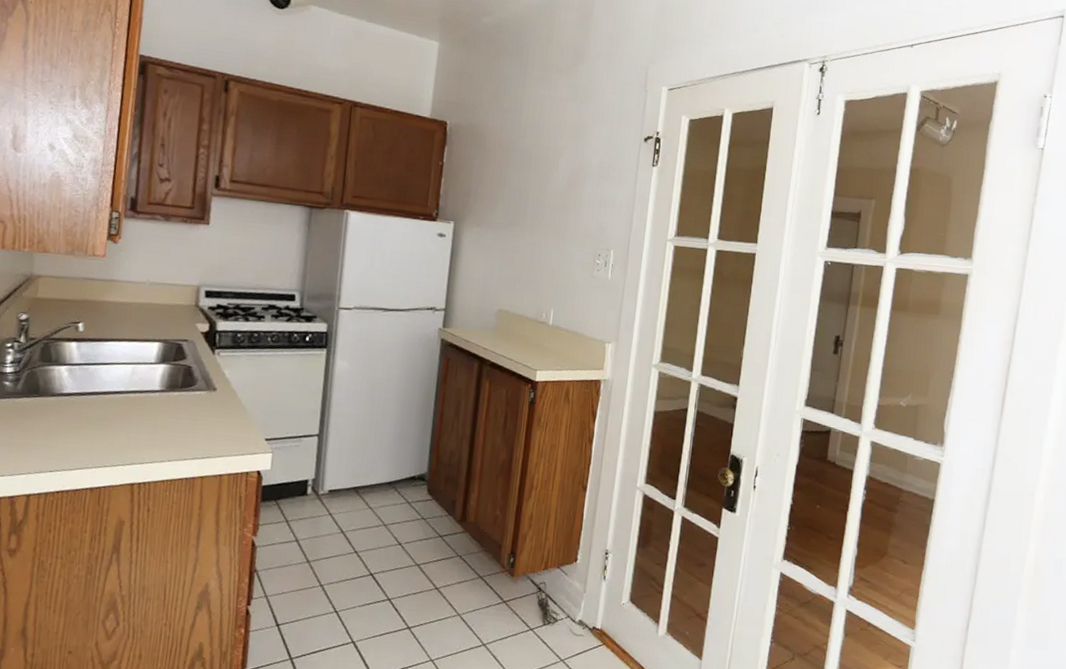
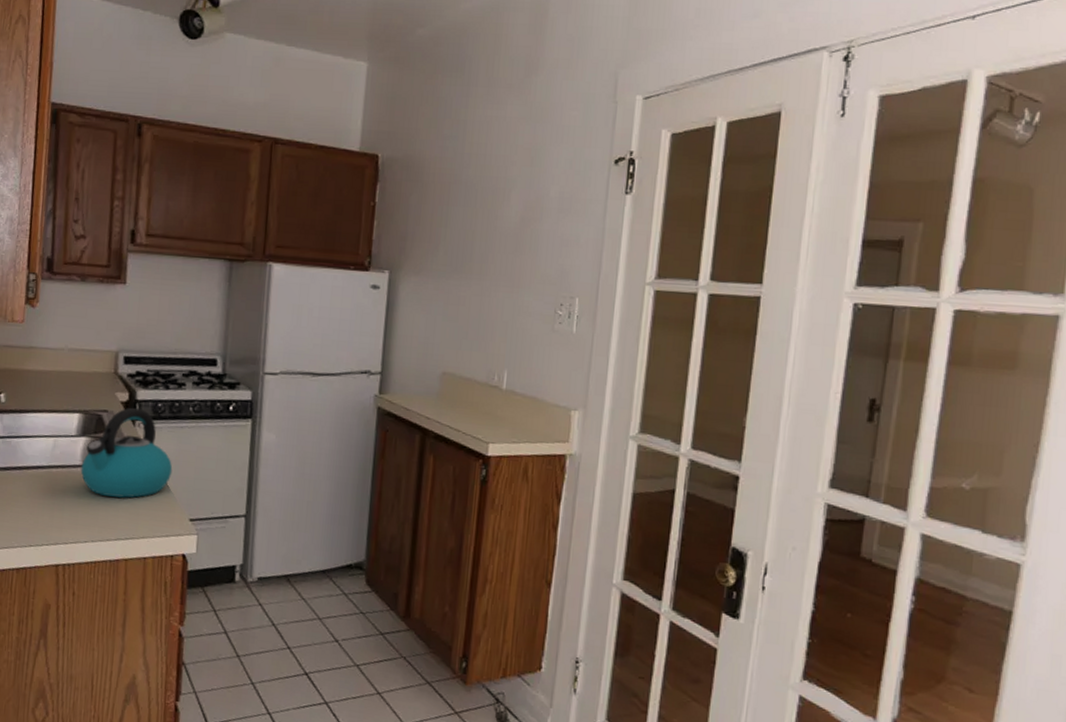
kettle: none [159,337,250,421] -> present [80,407,173,499]

